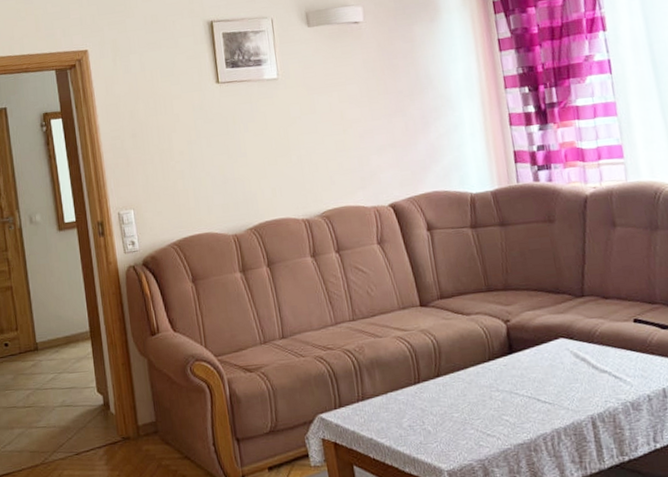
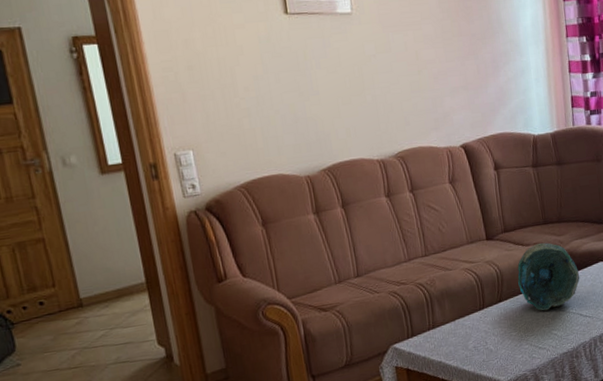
decorative bowl: none [457,312,535,392] -> present [517,242,580,311]

